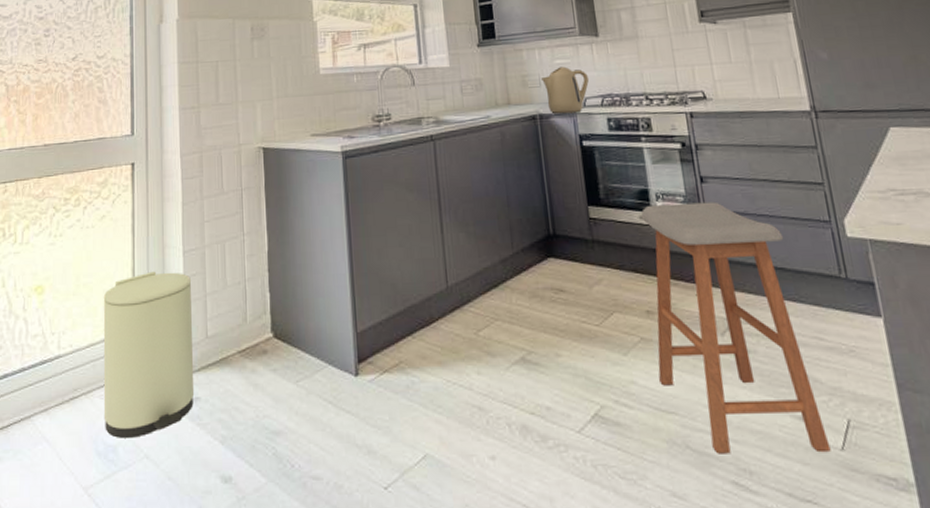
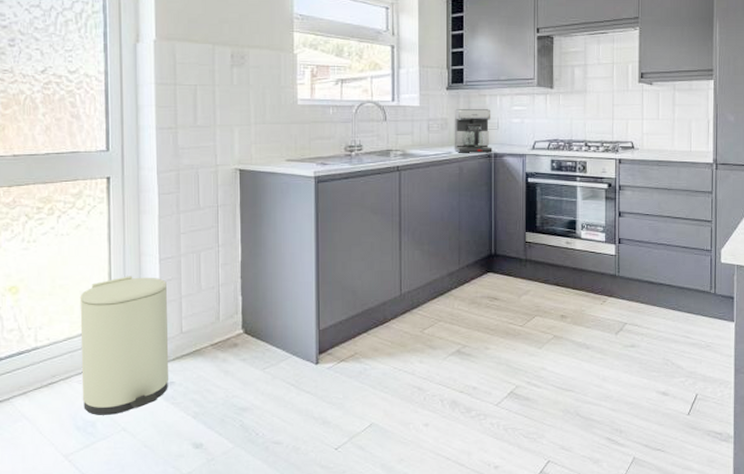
coffee maker: none [488,65,537,117] -> present [454,109,492,154]
kettle: present [541,66,590,114] -> none [500,113,541,154]
stool: present [641,202,831,454] -> none [564,232,680,419]

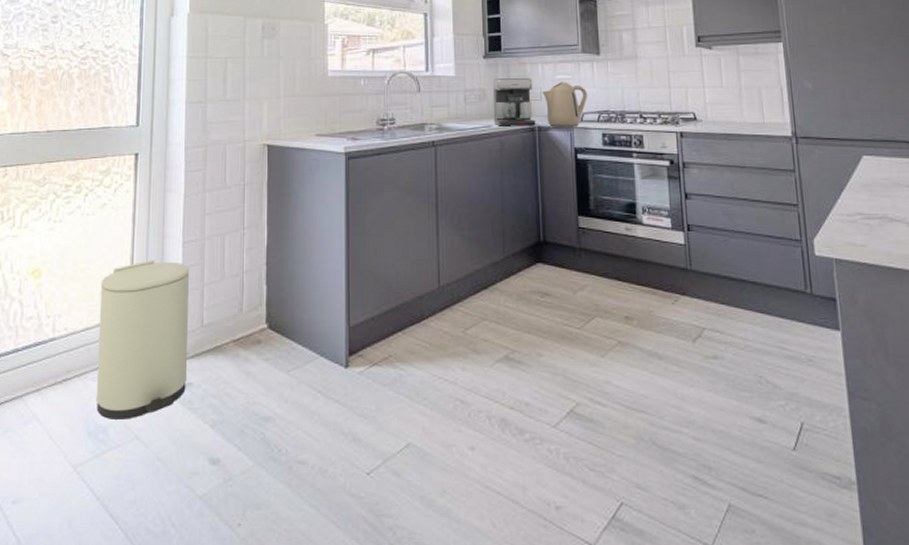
kettle: none [500,113,541,154] -> present [543,82,588,127]

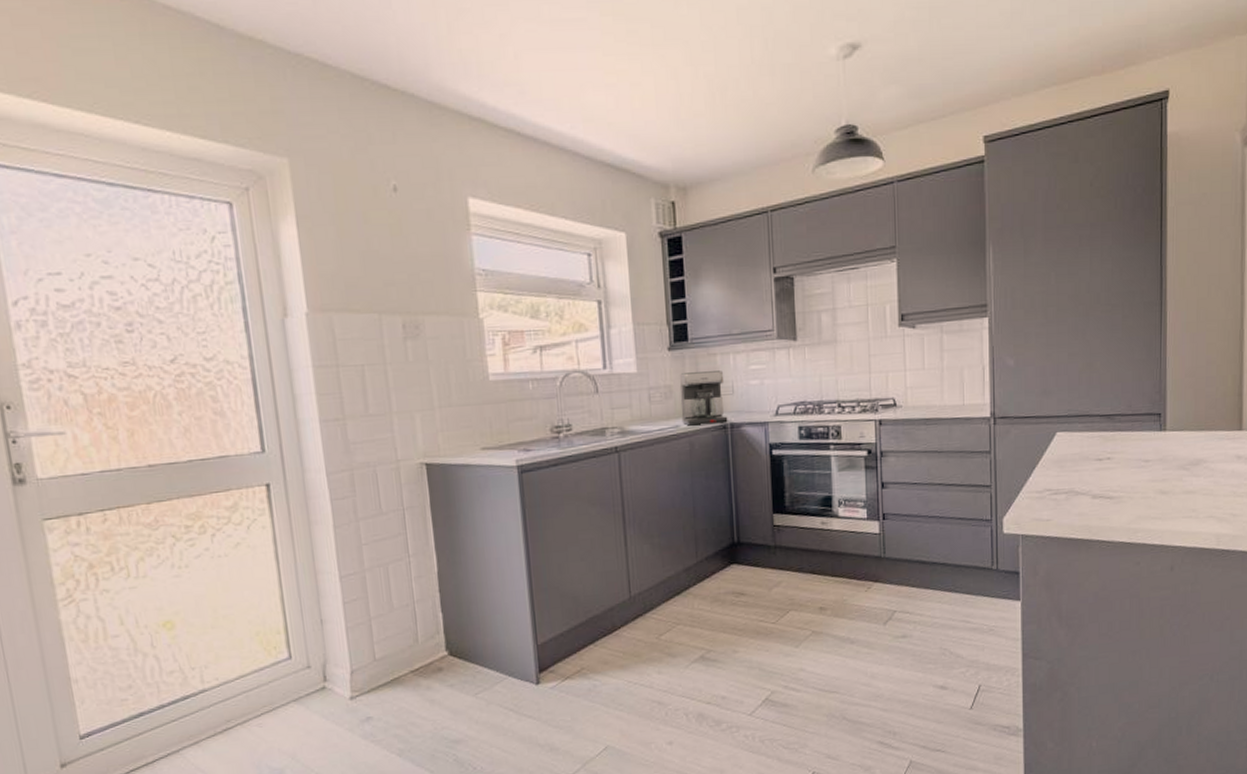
pedal bin: present [96,260,189,420] -> none [249,598,366,762]
kettle: present [543,82,588,127] -> none [735,372,784,423]

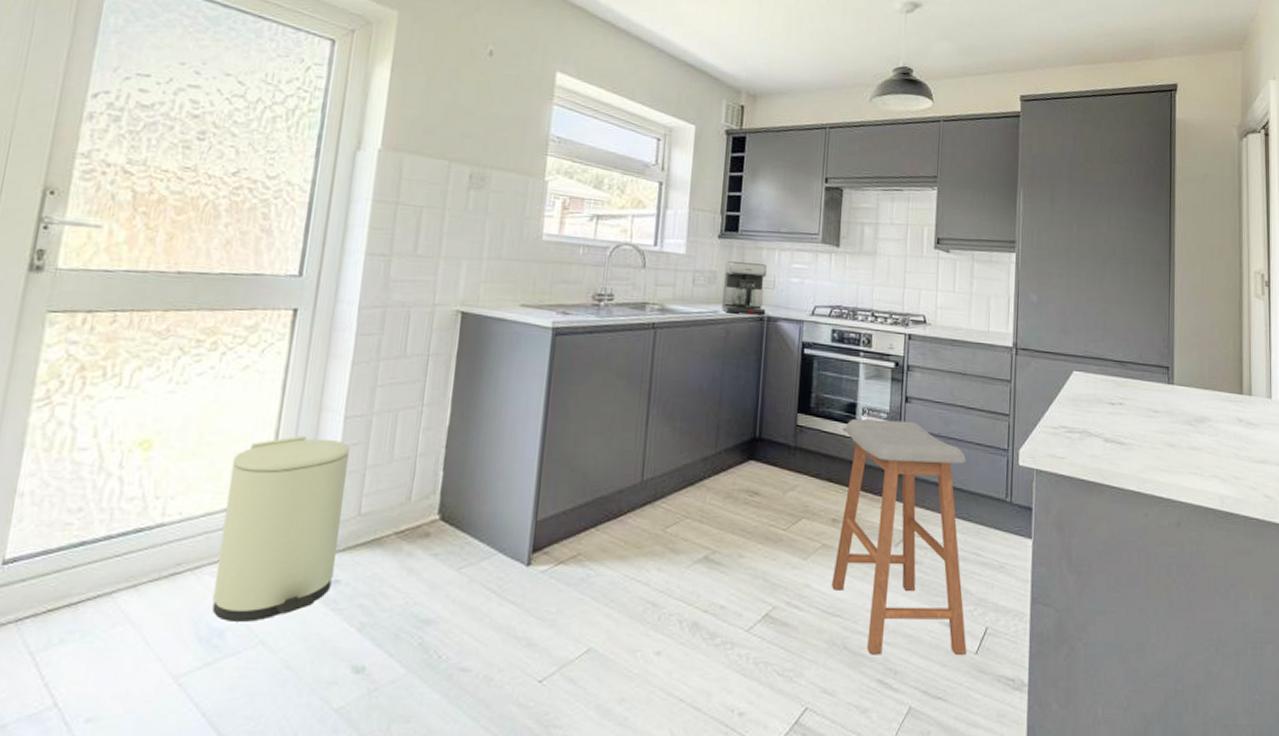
pedal bin: none [249,598,366,762] -> present [212,436,350,622]
stool: none [822,506,962,722] -> present [832,418,967,655]

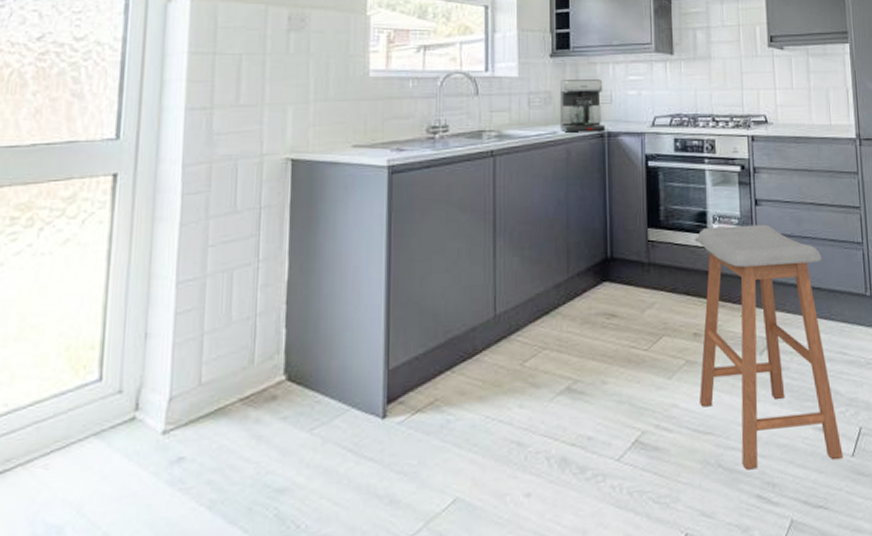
pedal bin: present [212,436,350,622] -> none [47,307,184,516]

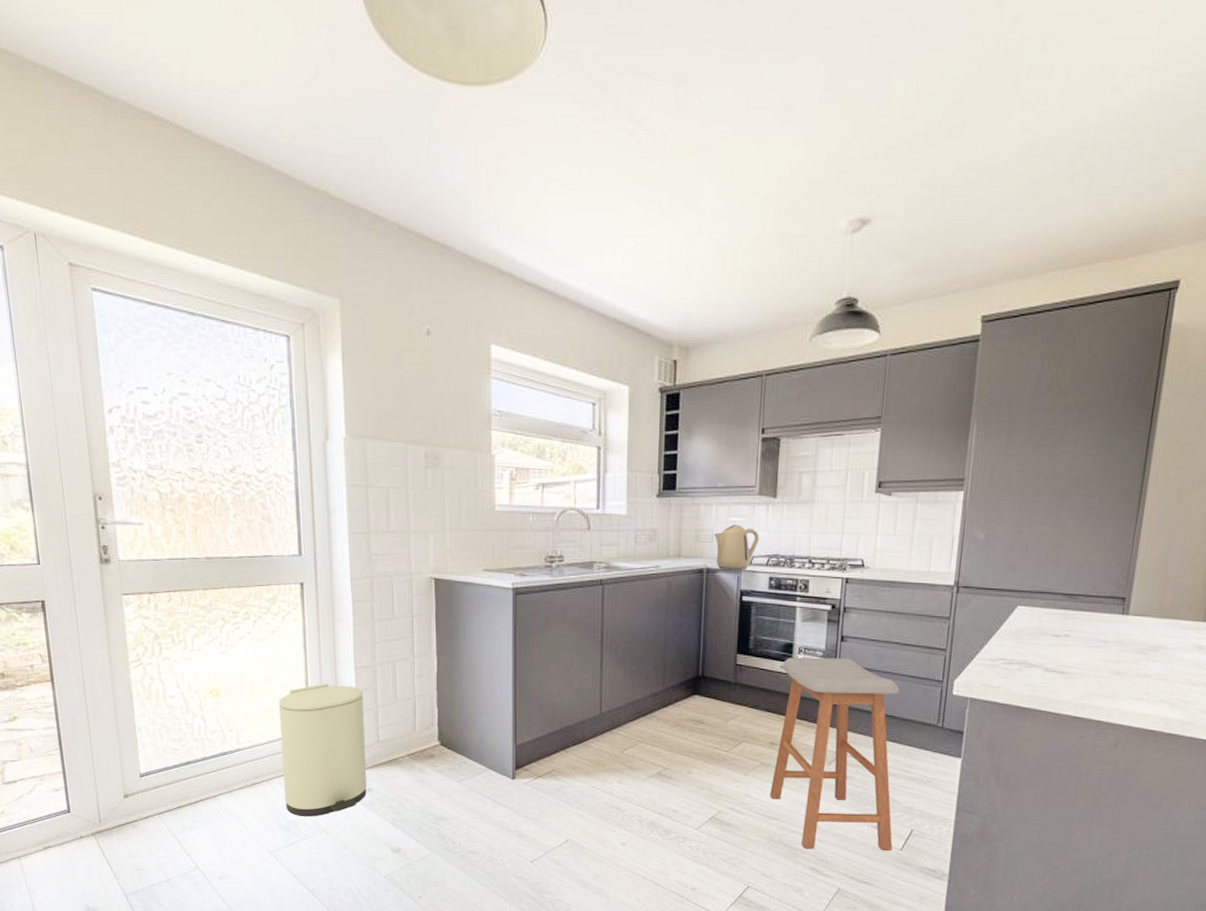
pedal bin: none [47,307,184,516] -> present [278,683,367,817]
coffee maker: present [559,79,606,133] -> none [662,519,706,569]
kettle: none [613,83,661,133] -> present [714,524,760,570]

